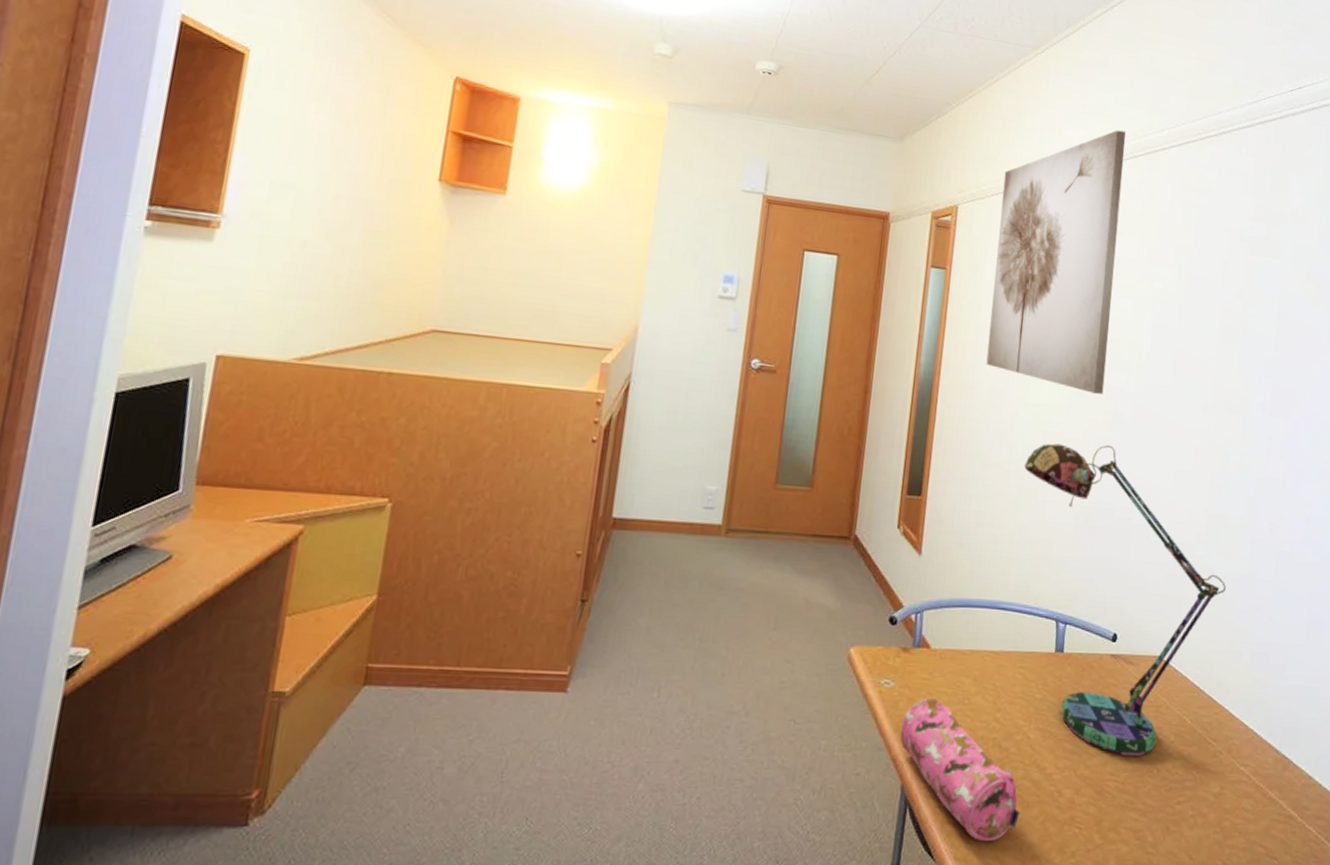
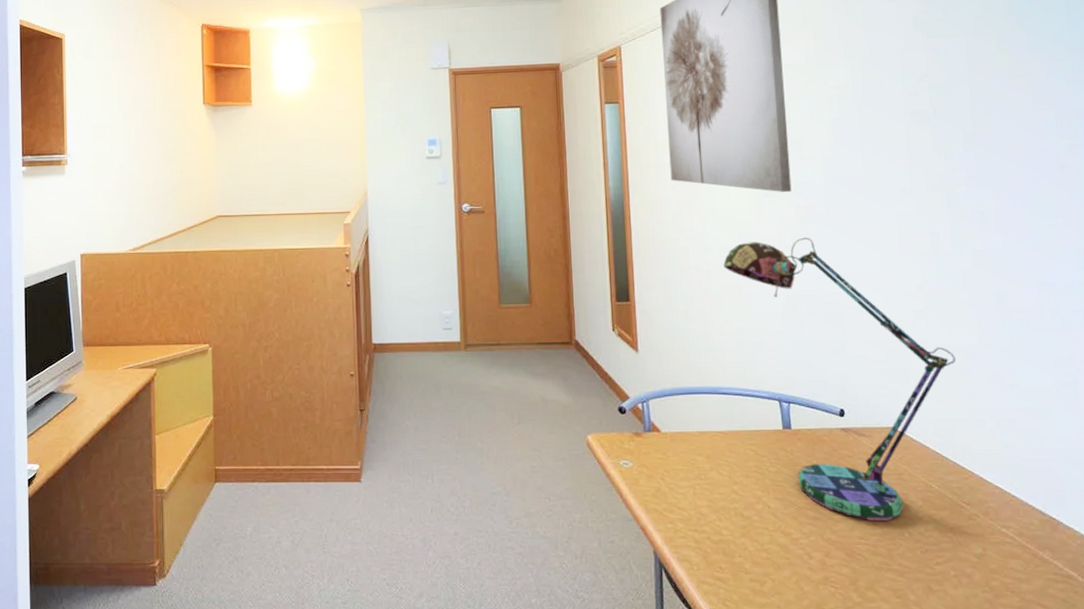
pencil case: present [900,697,1019,842] -> none [645,474,772,600]

